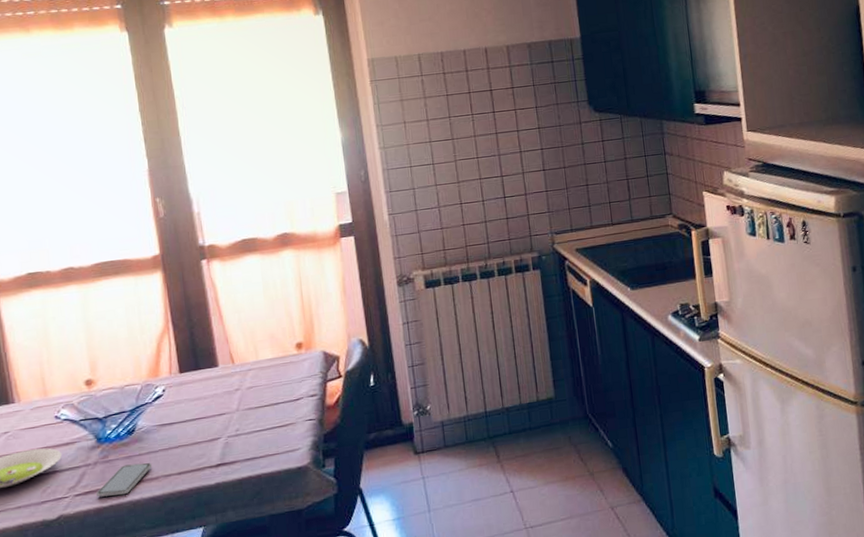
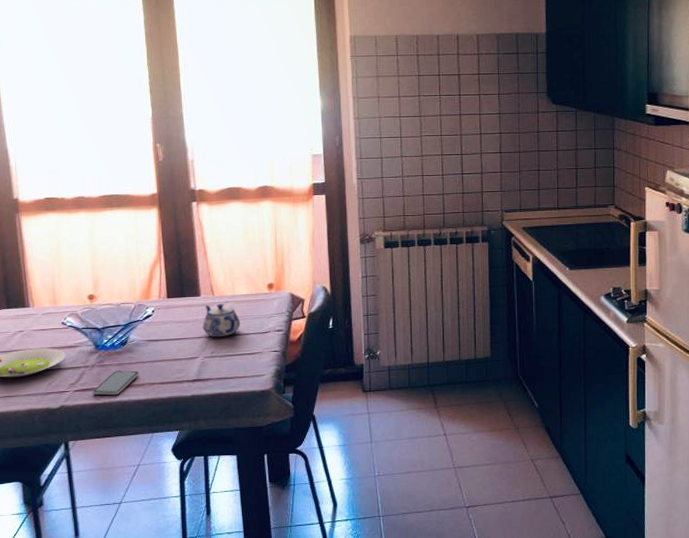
teapot: none [223,372,268,412] -> present [202,304,241,337]

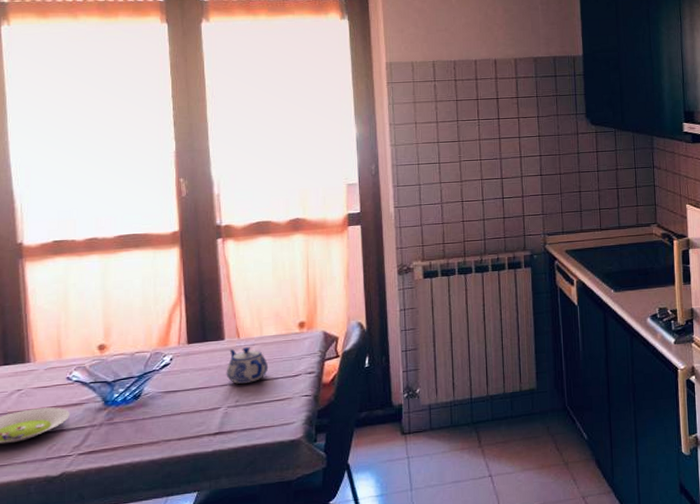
smartphone: present [92,370,140,396] -> none [99,426,154,457]

